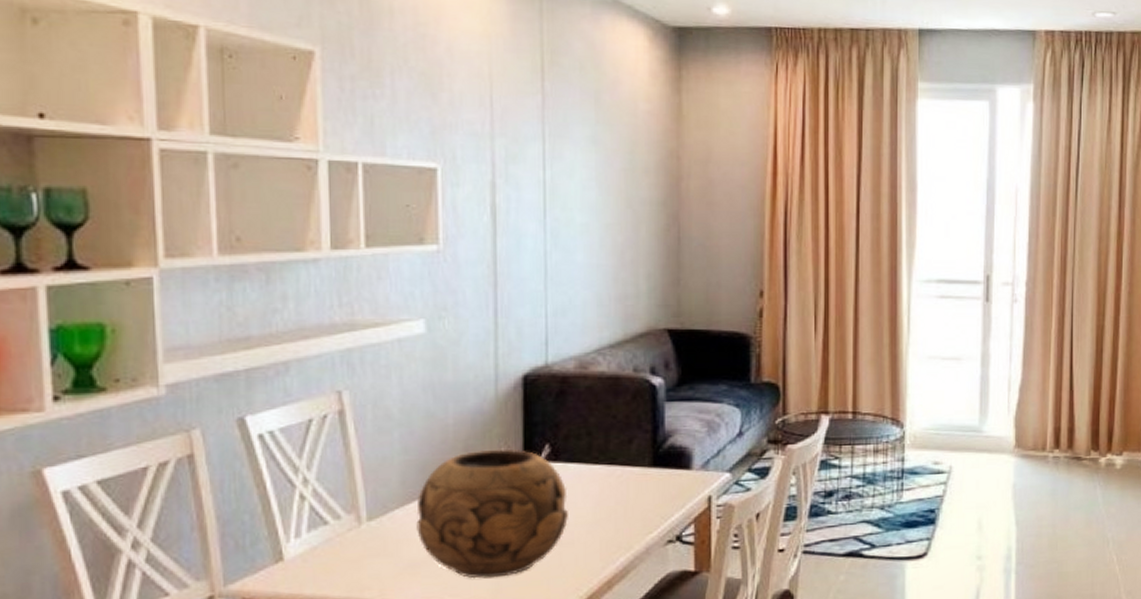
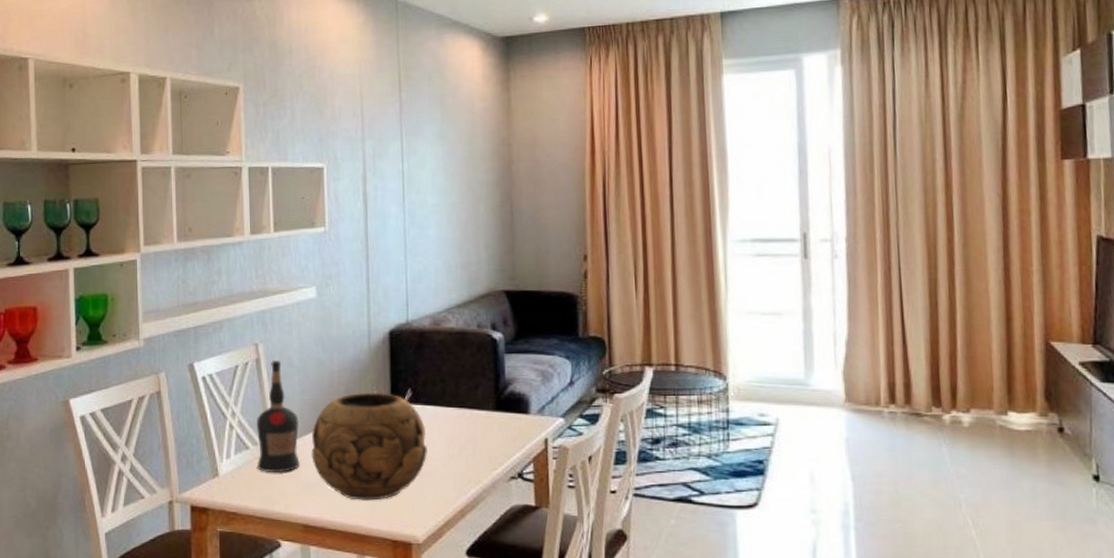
liquor bottle: none [338,411,402,553] -> present [256,359,301,474]

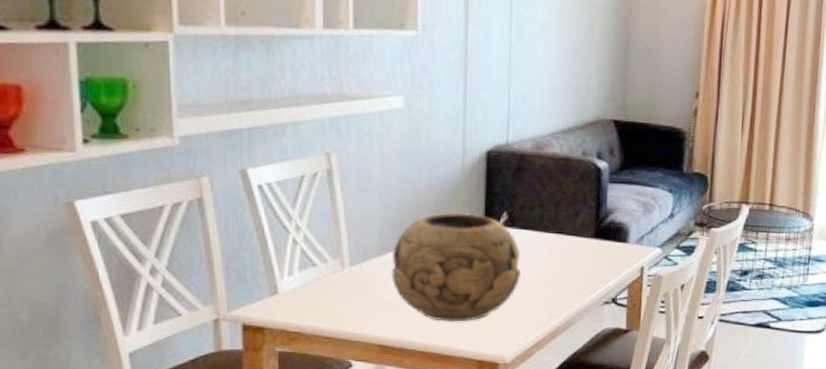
liquor bottle: present [256,359,301,474] -> none [325,172,379,293]

